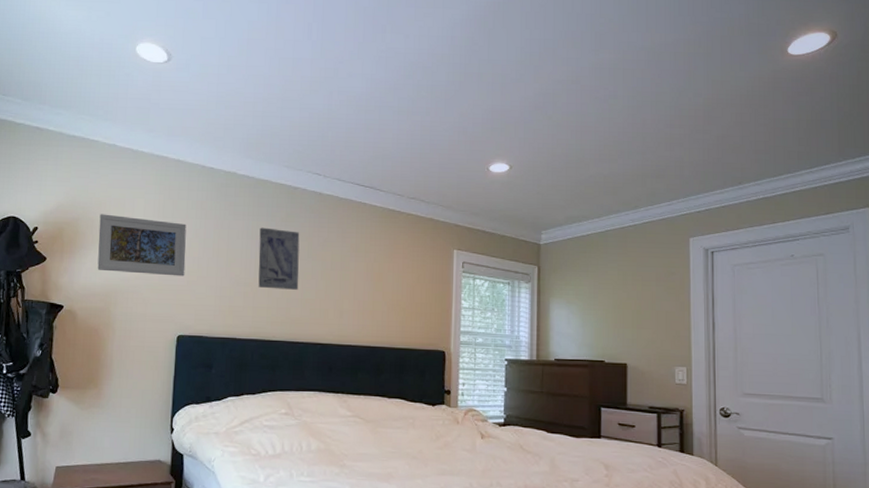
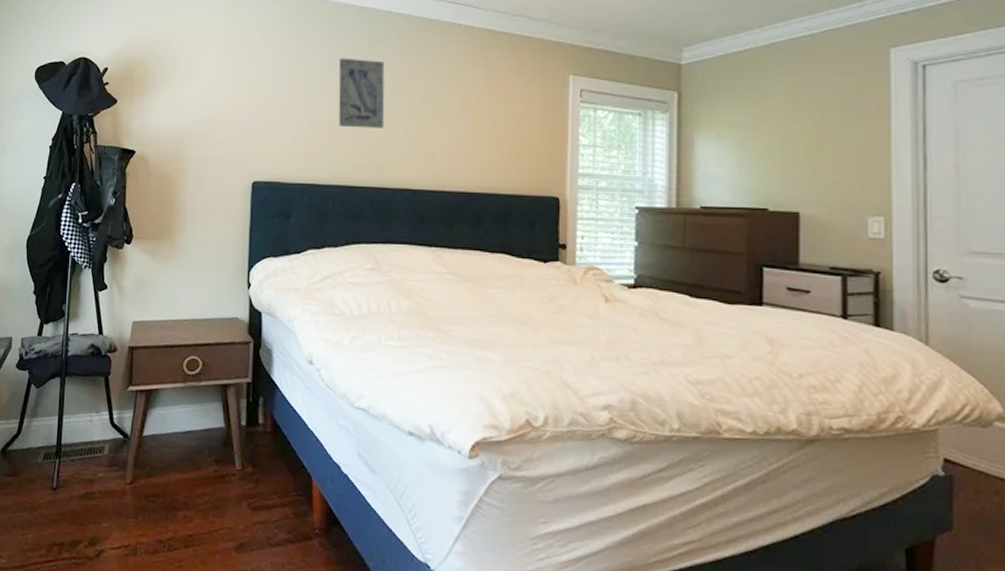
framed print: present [97,214,187,277] -> none [168,50,260,116]

